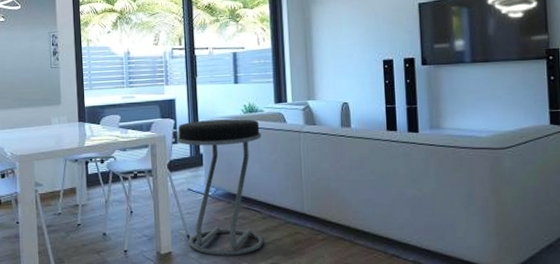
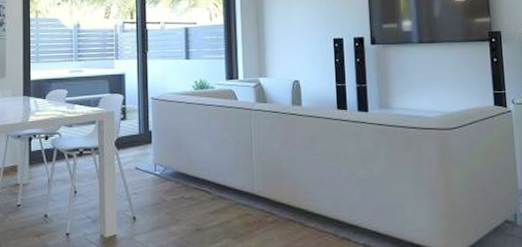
stool: present [177,119,263,256] -> none [126,95,212,239]

